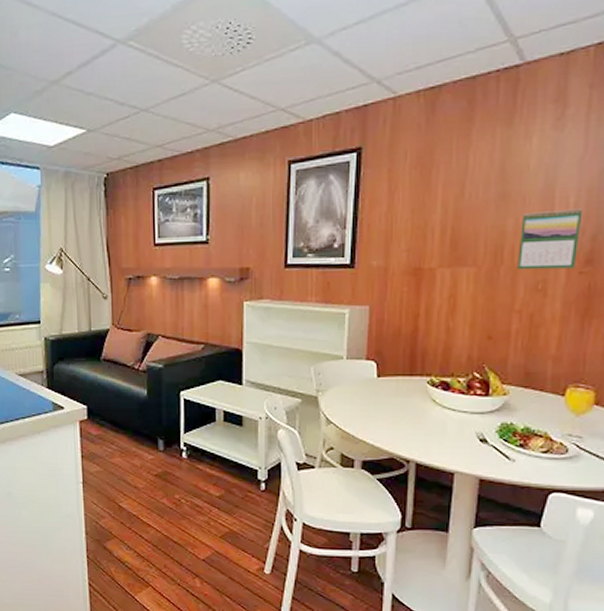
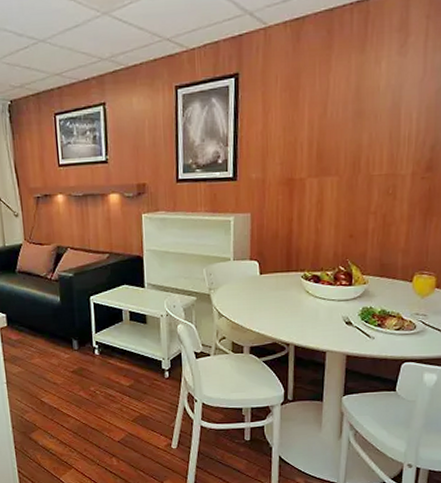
calendar: present [517,208,583,270] -> none [372,123,423,177]

